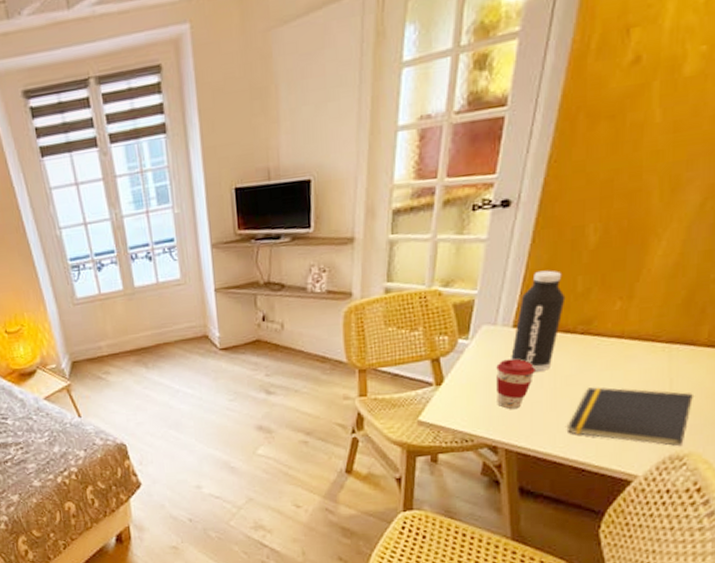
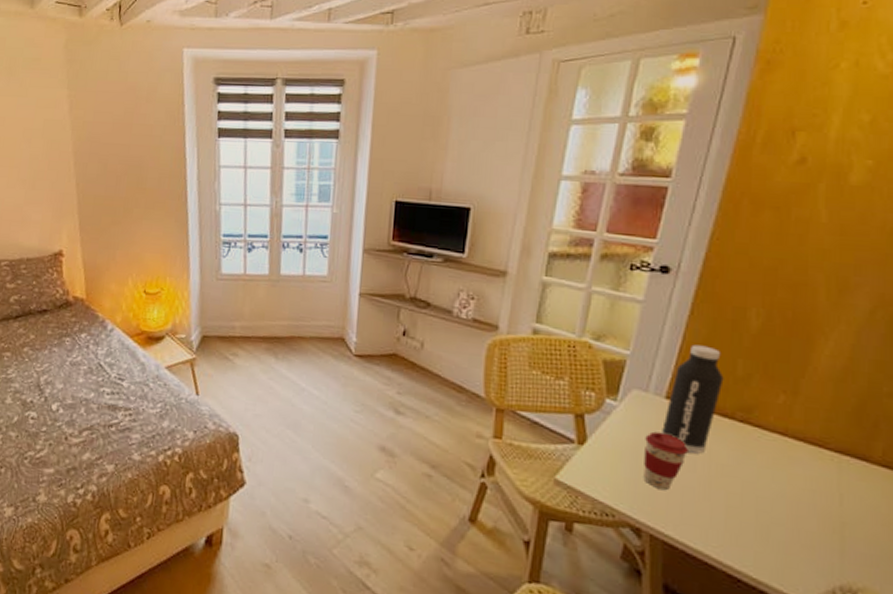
notepad: present [568,387,693,447] -> none [722,484,867,578]

